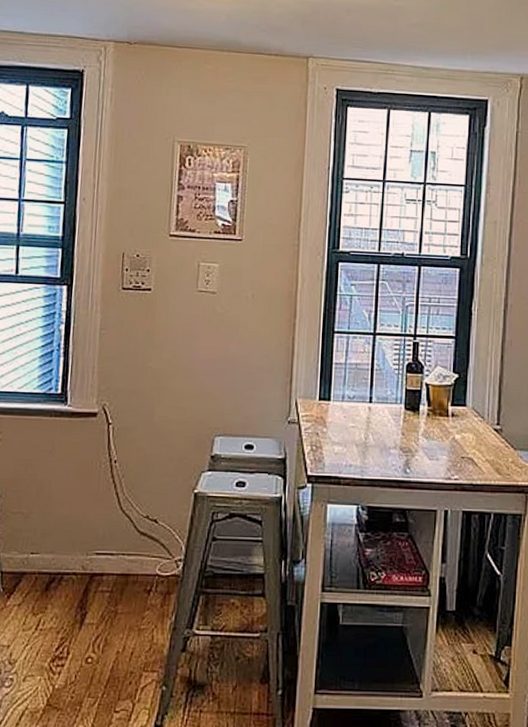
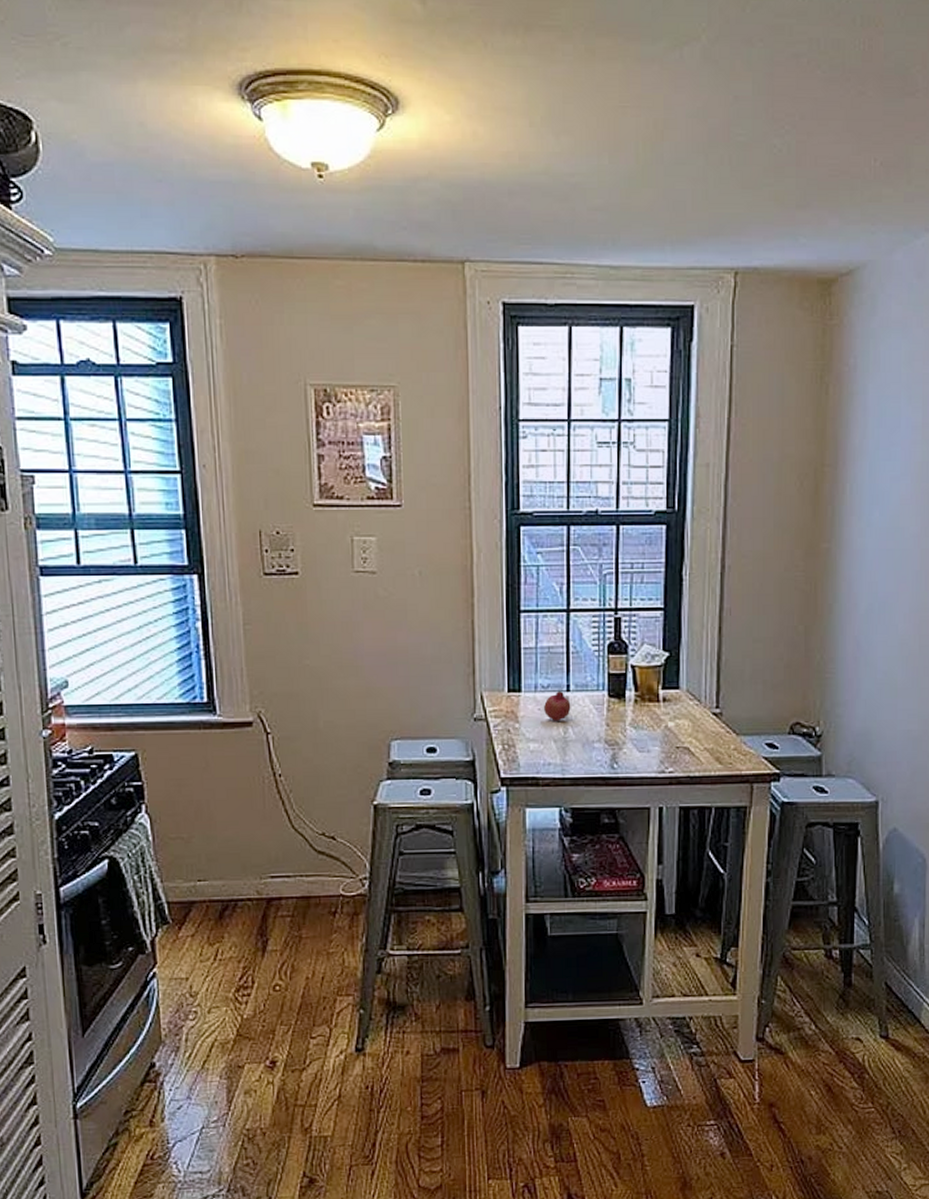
fruit: none [349,402,372,428] -> present [544,691,571,721]

